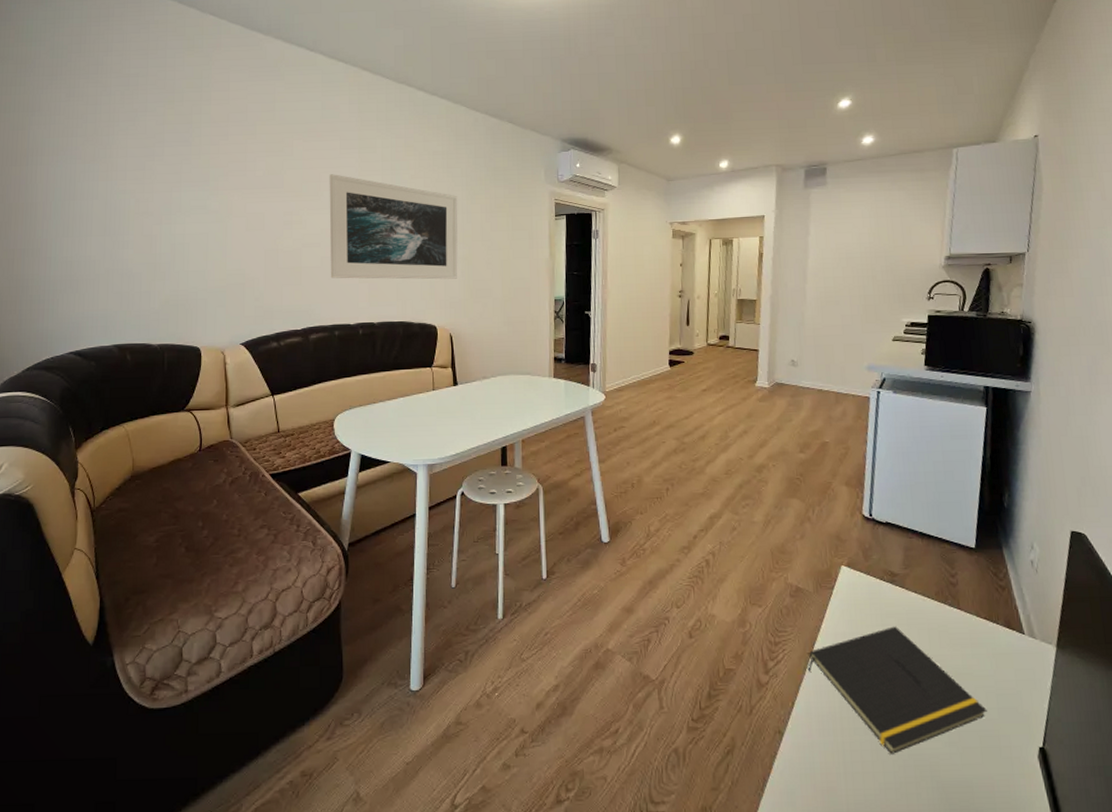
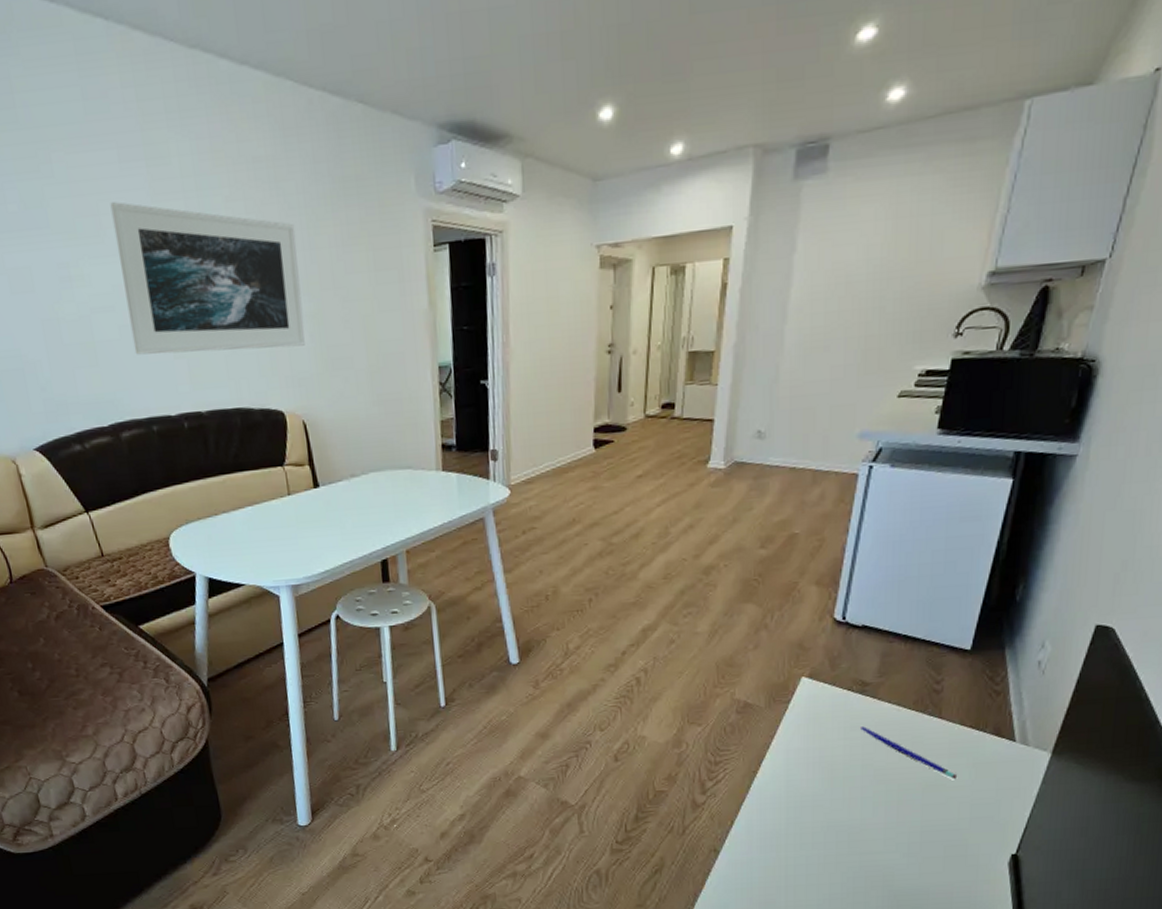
notepad: present [807,626,987,754] -> none [752,739,957,867]
pen: none [894,614,981,668] -> present [861,726,958,779]

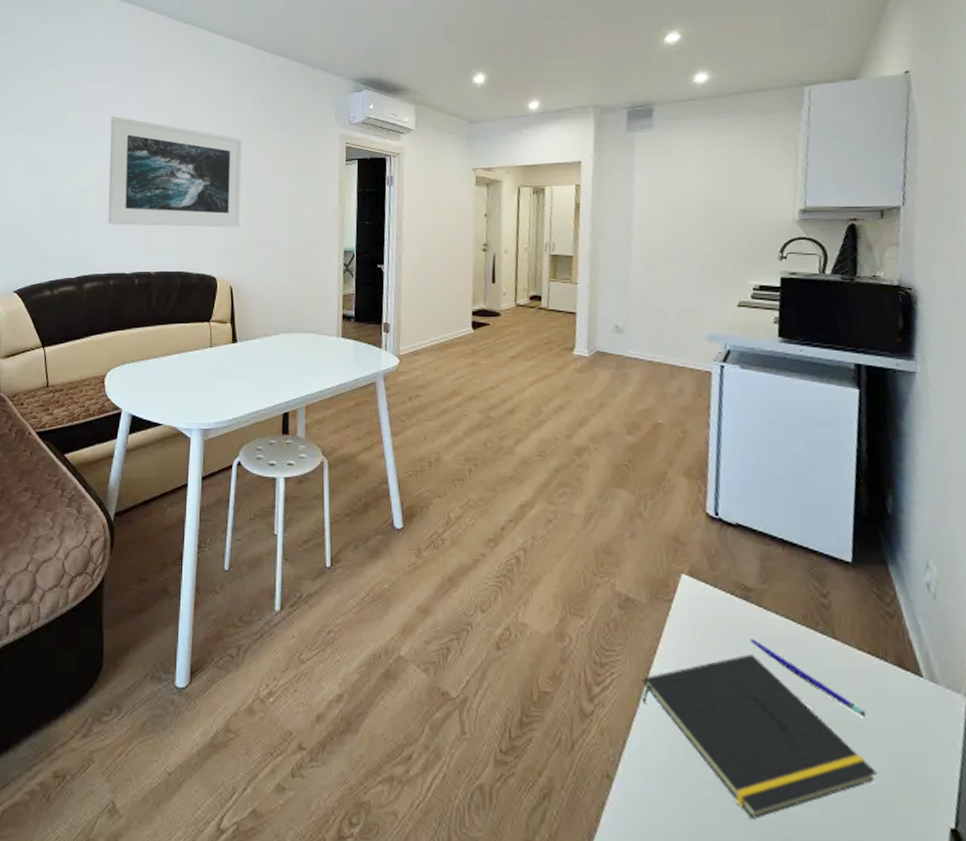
notepad: none [752,739,957,867] -> present [642,654,877,819]

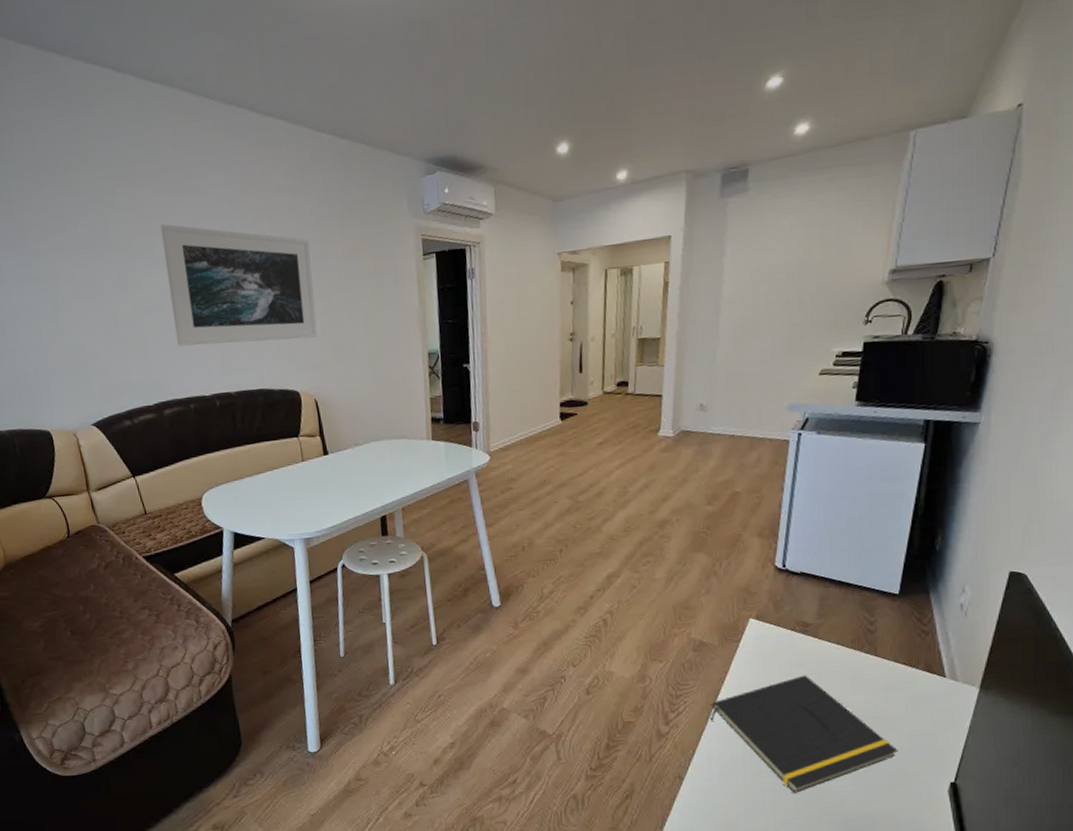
pen: present [750,639,867,717] -> none [805,663,896,712]

